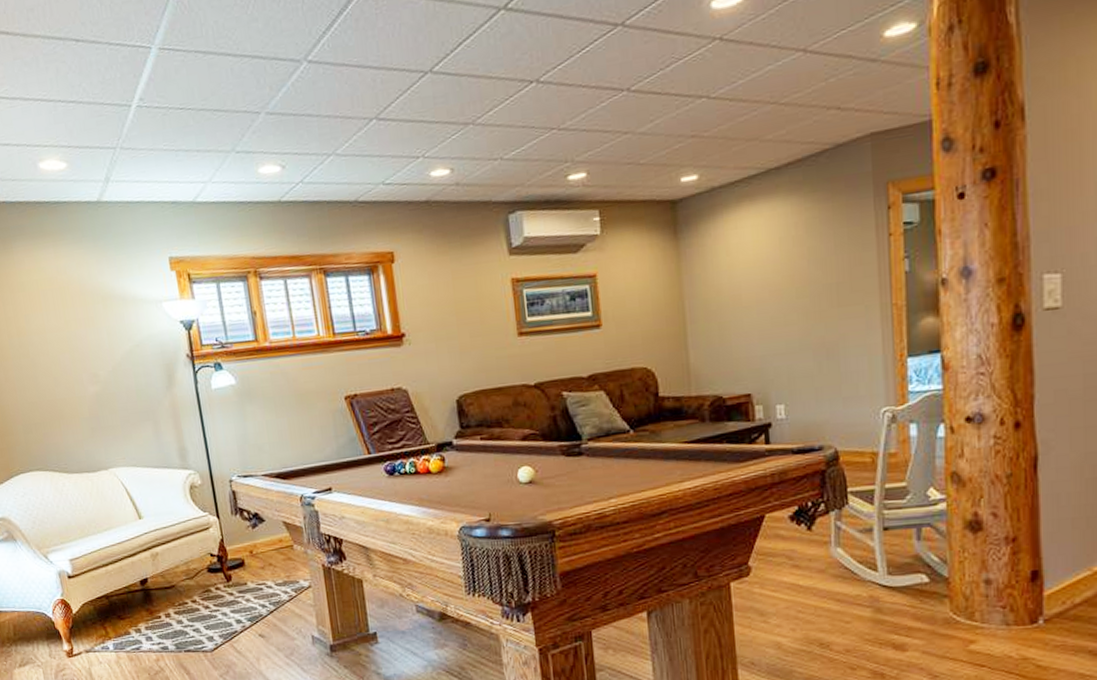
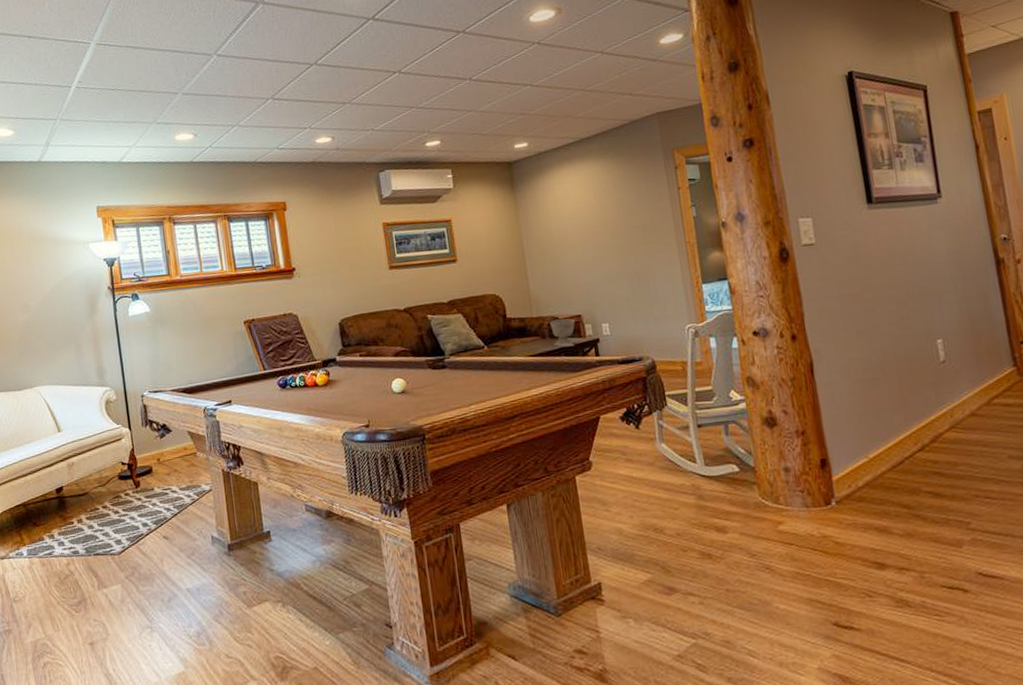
chalice: none [710,397,743,433] -> present [549,318,575,348]

